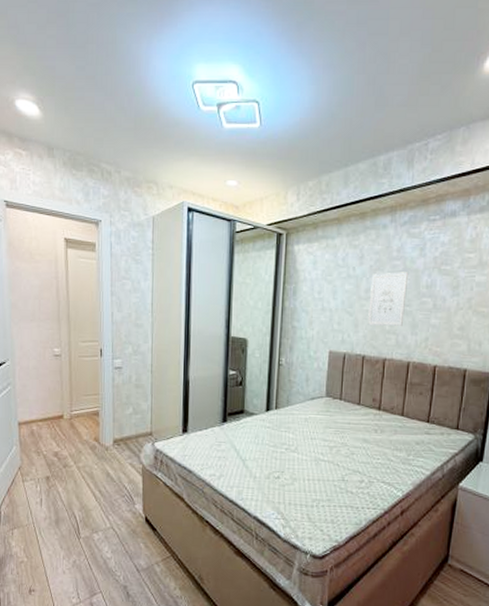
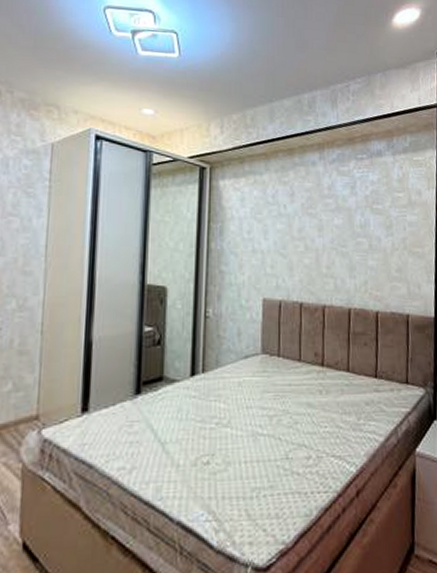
wall art: present [368,272,409,326] -> none [303,210,342,269]

